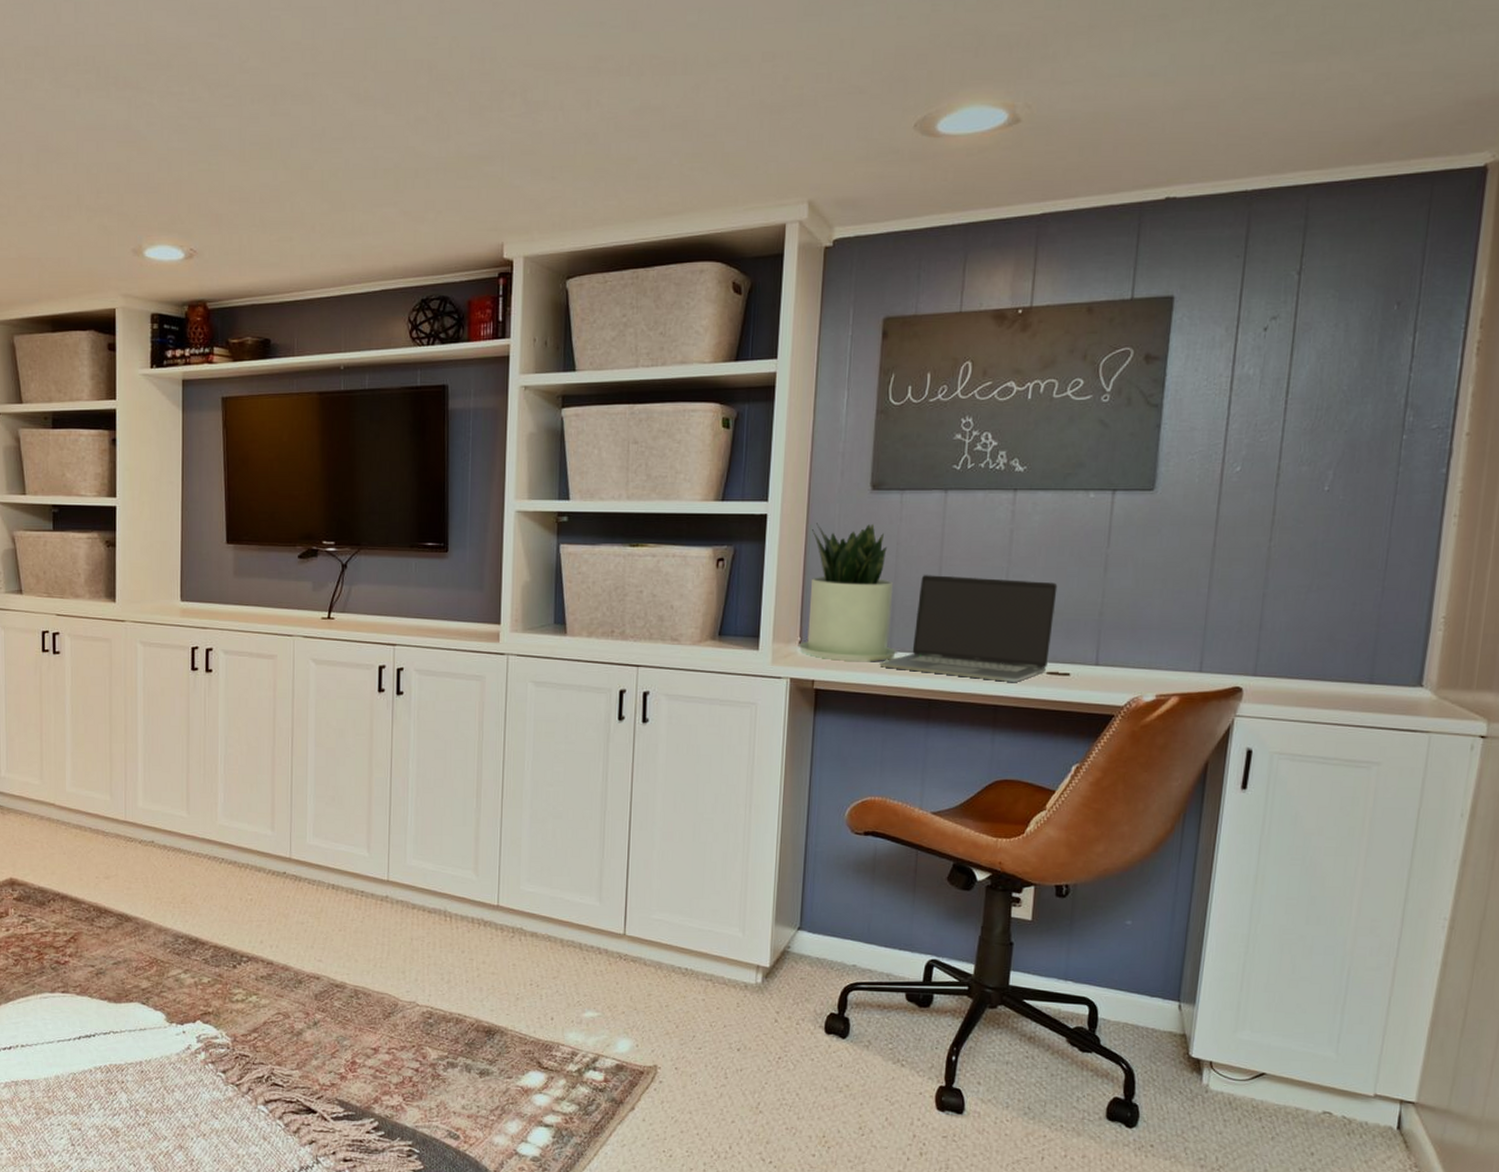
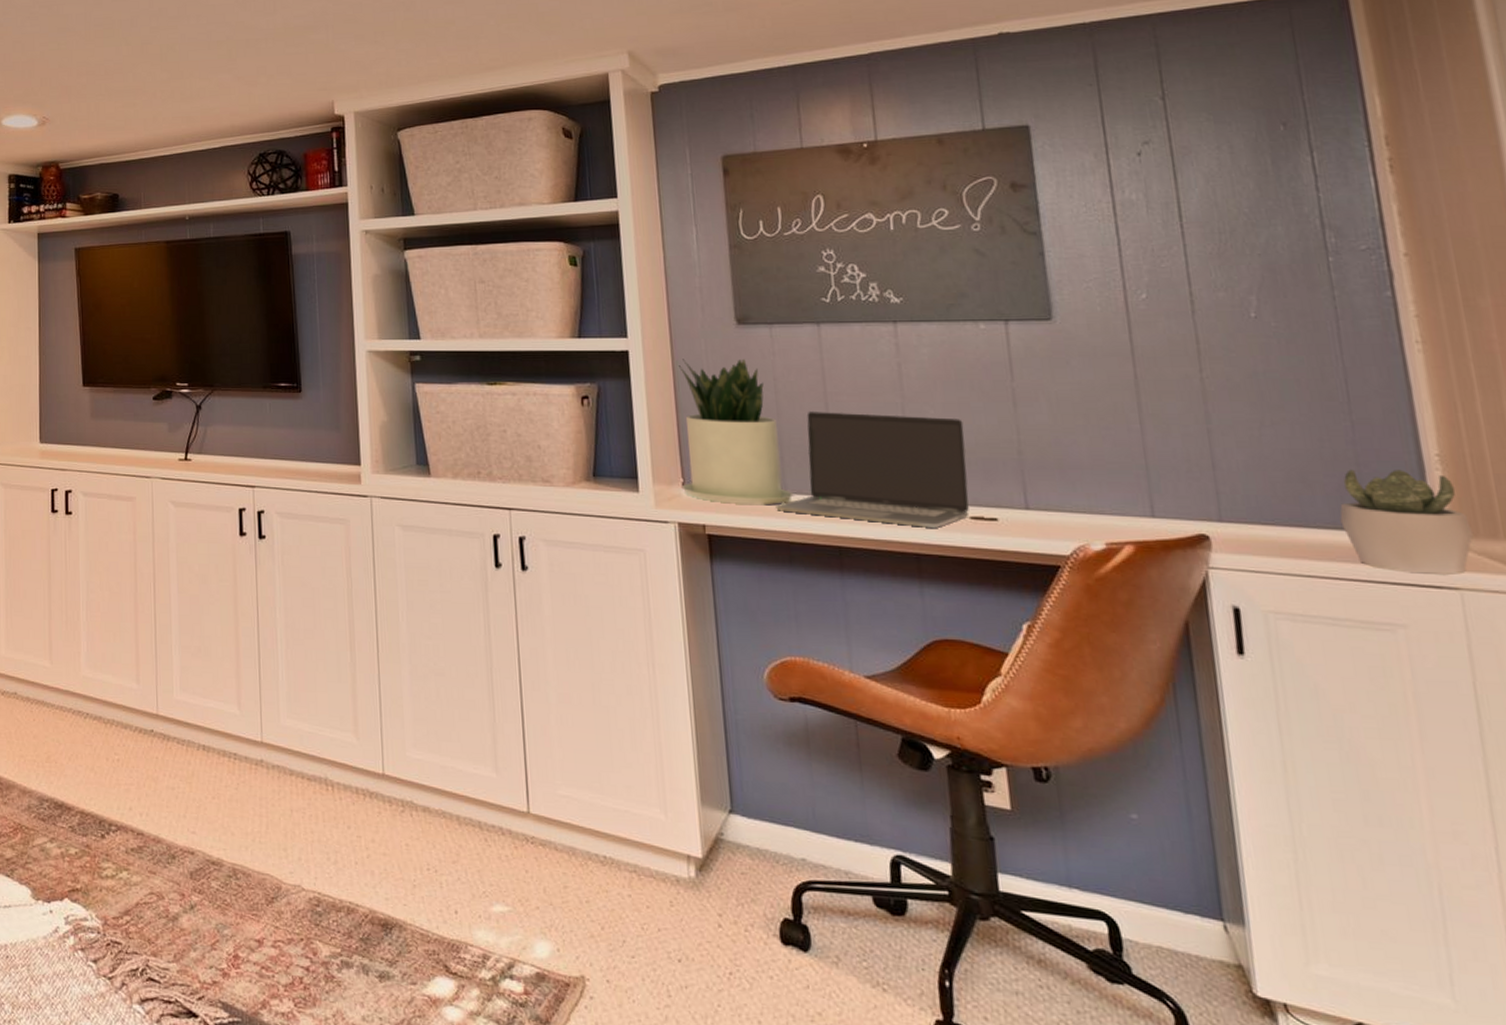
succulent plant: none [1351,630,1454,721] -> present [1339,469,1474,576]

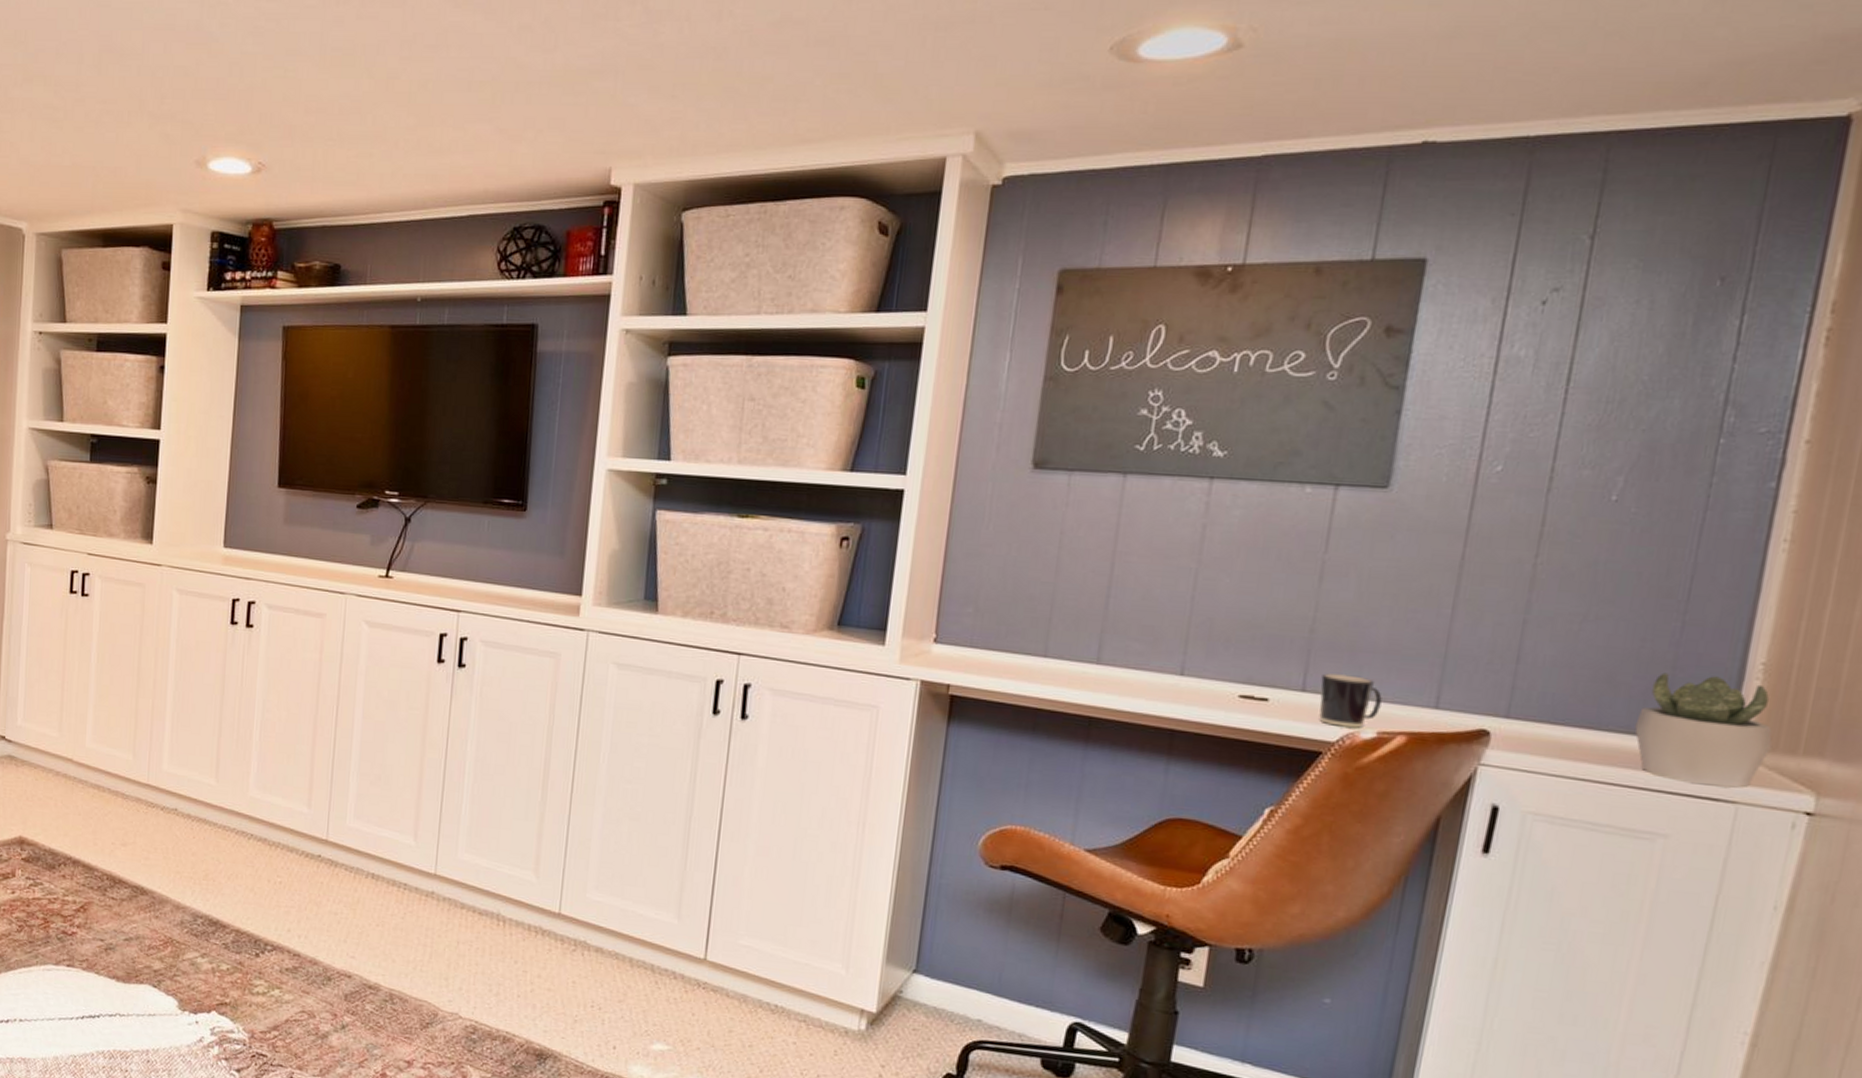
planter: present [679,358,794,505] -> none [932,503,1054,668]
laptop: present [776,412,969,528] -> none [1031,571,1259,704]
mug: none [1040,491,1102,542] -> present [1319,673,1382,729]

